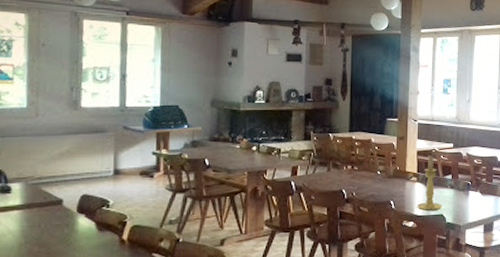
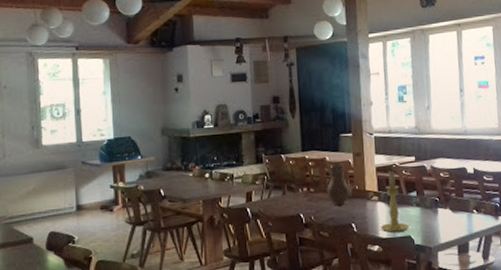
vase: none [370,144,392,183] -> present [327,162,350,205]

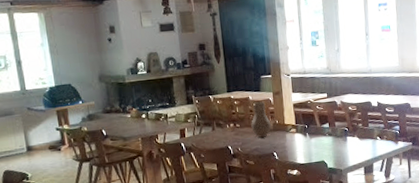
candle holder: present [380,170,409,232] -> none [298,106,323,159]

